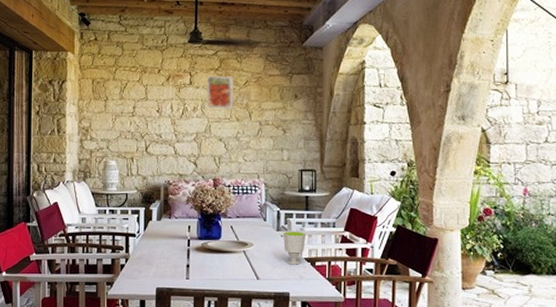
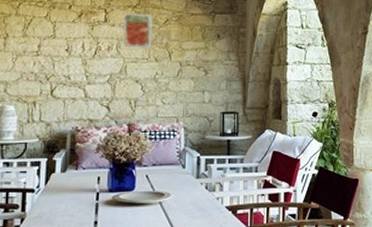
cup: present [284,231,306,265] -> none [203,177,227,215]

